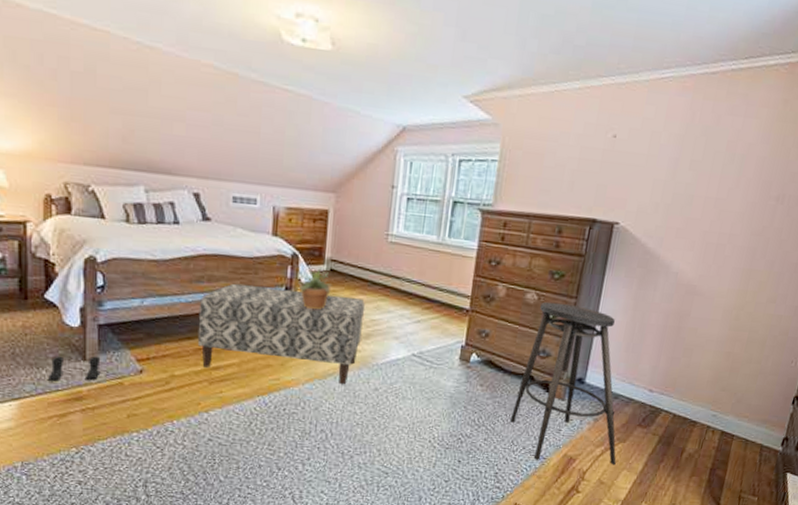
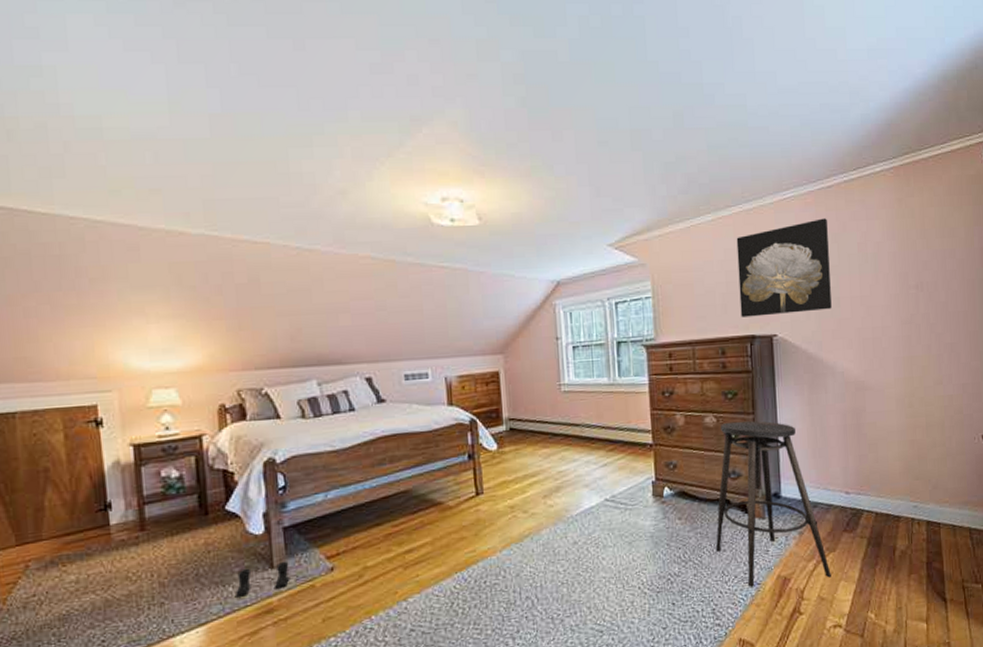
bench: present [197,283,365,385] -> none [384,452,551,553]
potted plant: present [297,266,333,310] -> none [479,428,515,473]
wall art: none [586,106,702,206] -> present [736,218,832,318]

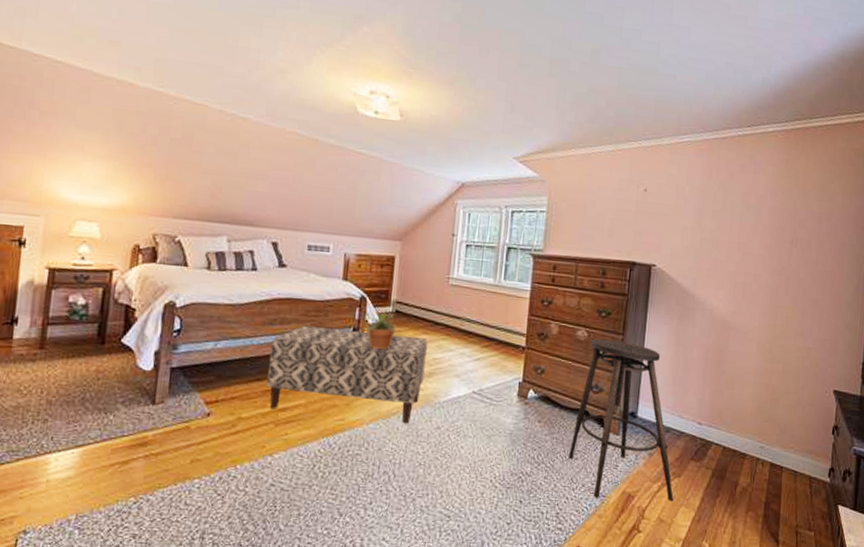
boots: present [235,561,290,597] -> none [115,399,170,427]
bench: none [384,452,551,553] -> present [266,325,428,424]
potted plant: none [479,428,515,473] -> present [364,308,398,350]
wall art: present [736,218,832,318] -> none [625,165,717,250]

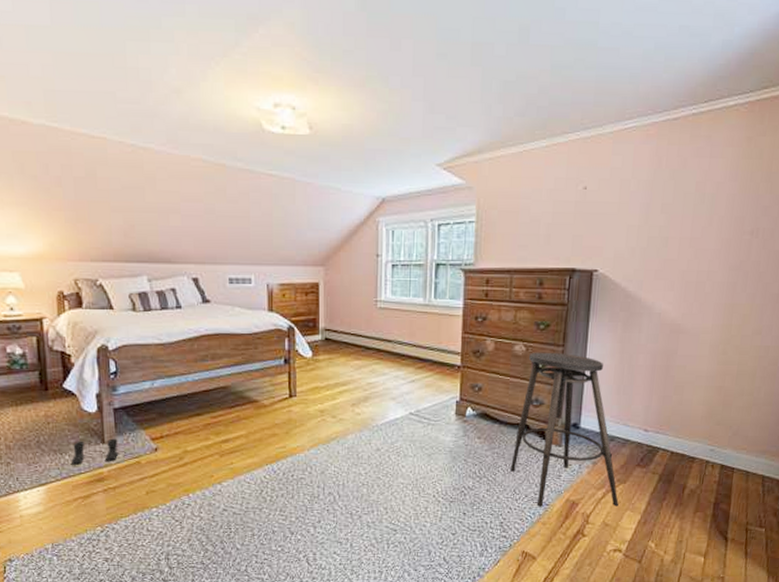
boots: none [115,399,170,427] -> present [71,438,119,465]
bench: present [266,325,428,424] -> none [205,359,361,448]
potted plant: present [364,308,398,350] -> none [295,337,329,378]

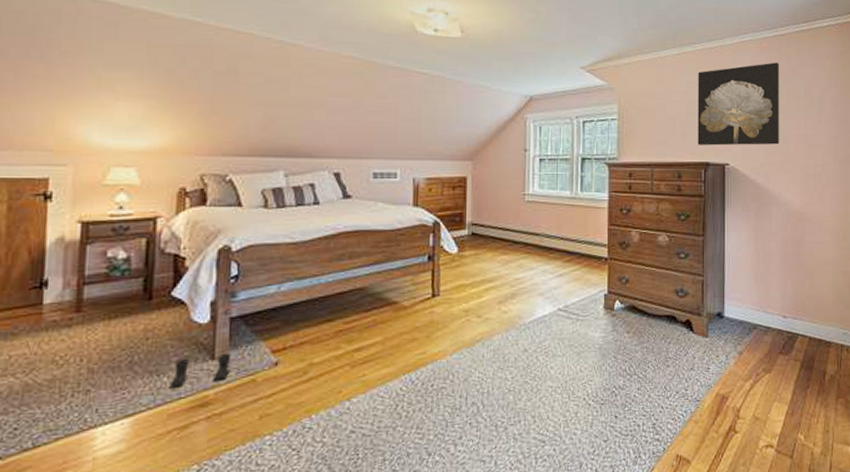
stool: present [509,352,619,507] -> none [659,242,766,404]
wall art: none [563,152,668,250] -> present [697,62,779,146]

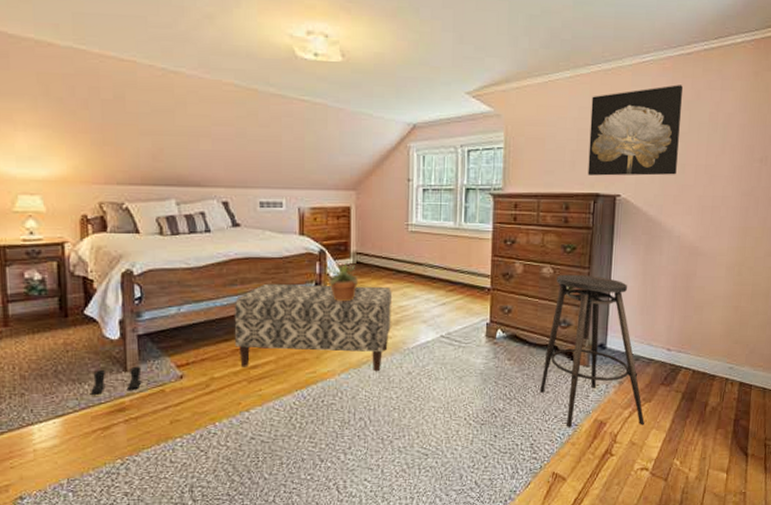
bench: none [338,257,509,350] -> present [234,283,393,372]
potted plant: none [440,232,475,276] -> present [326,261,360,302]
stool: none [659,242,766,404] -> present [539,274,645,427]

